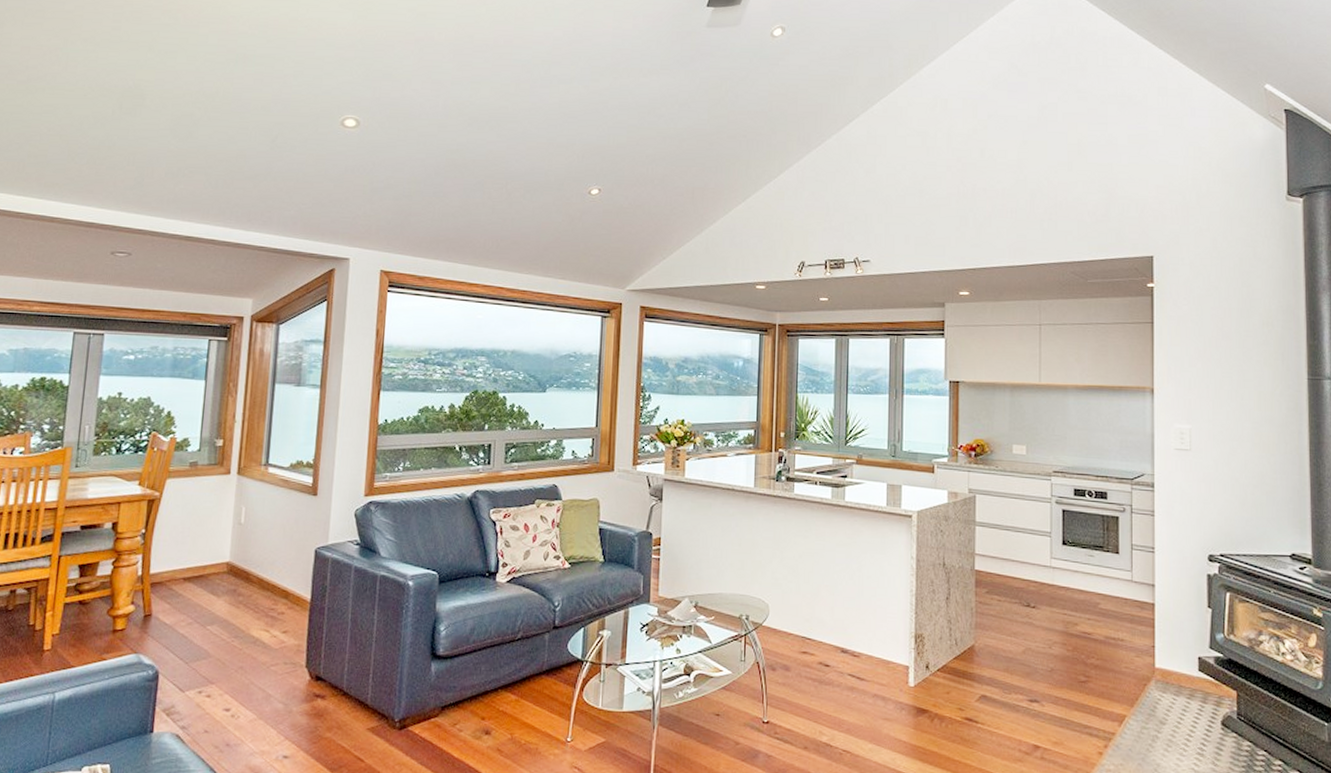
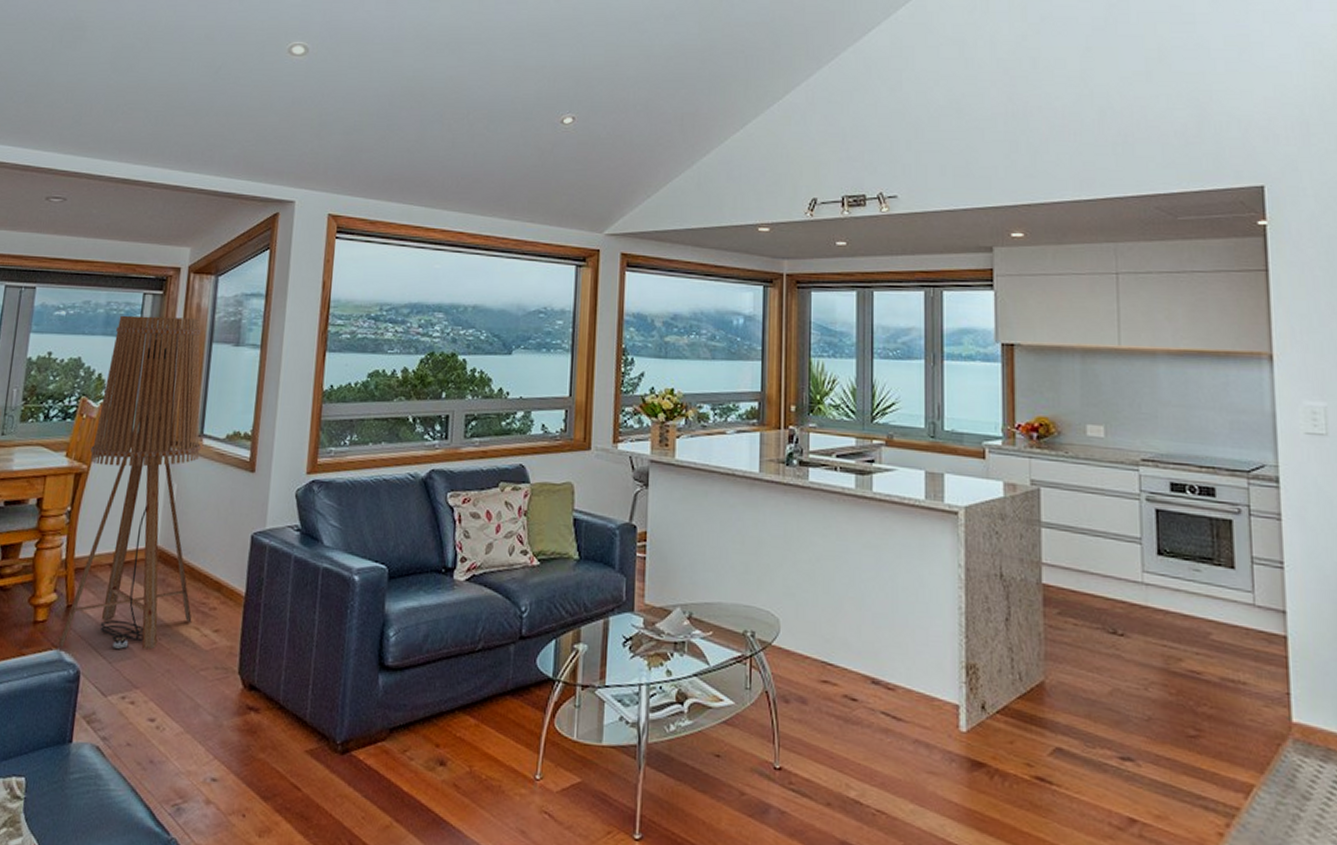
floor lamp: none [138,359,268,651] -> present [59,315,202,650]

